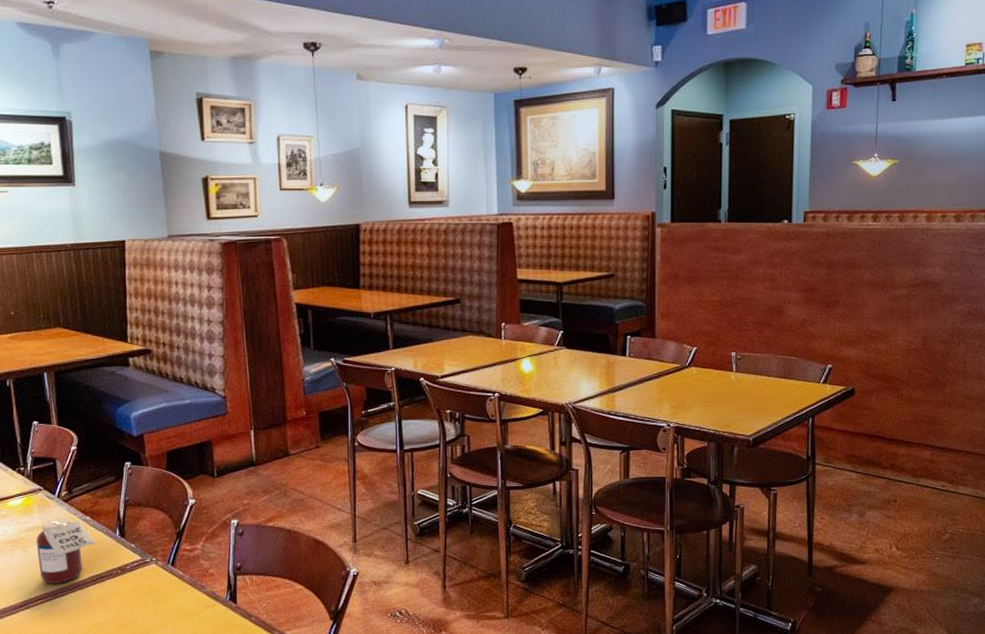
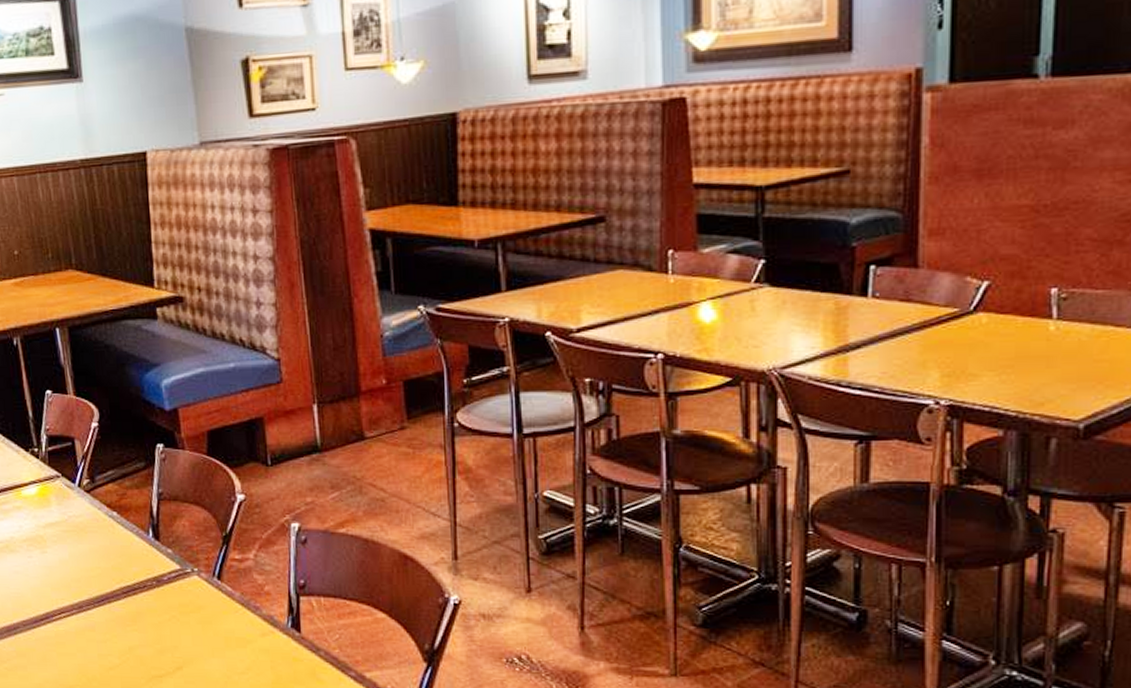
jar: present [36,517,96,584] -> none [55,511,126,594]

